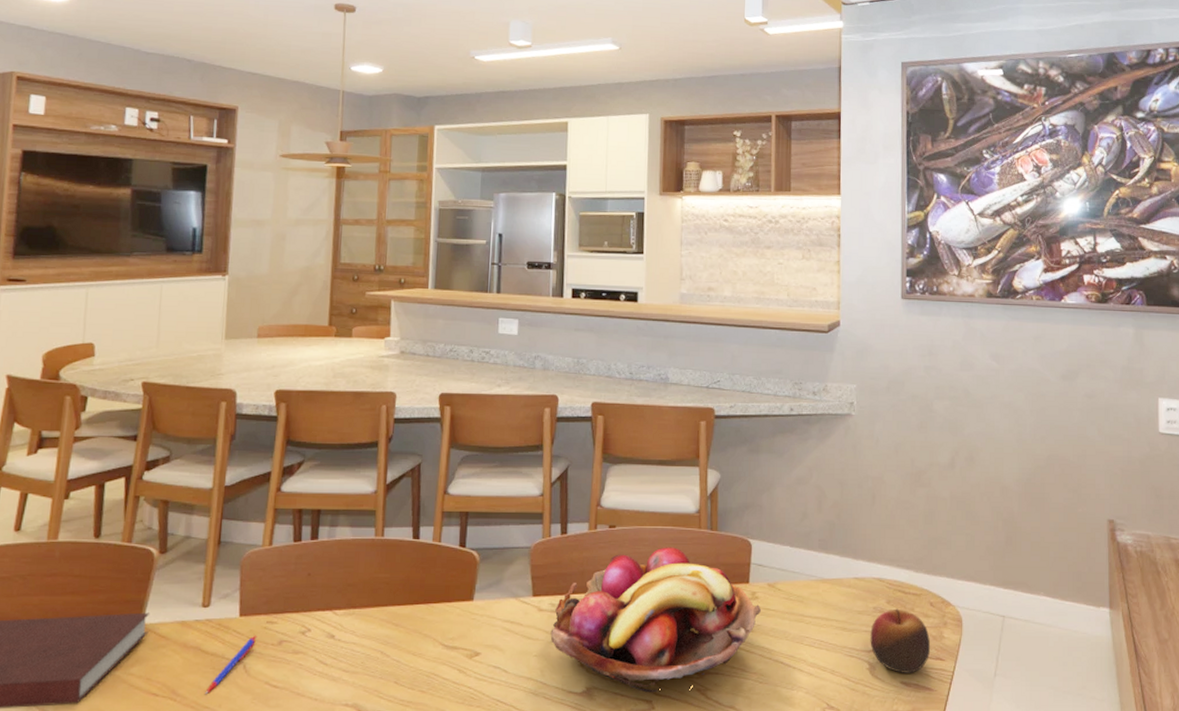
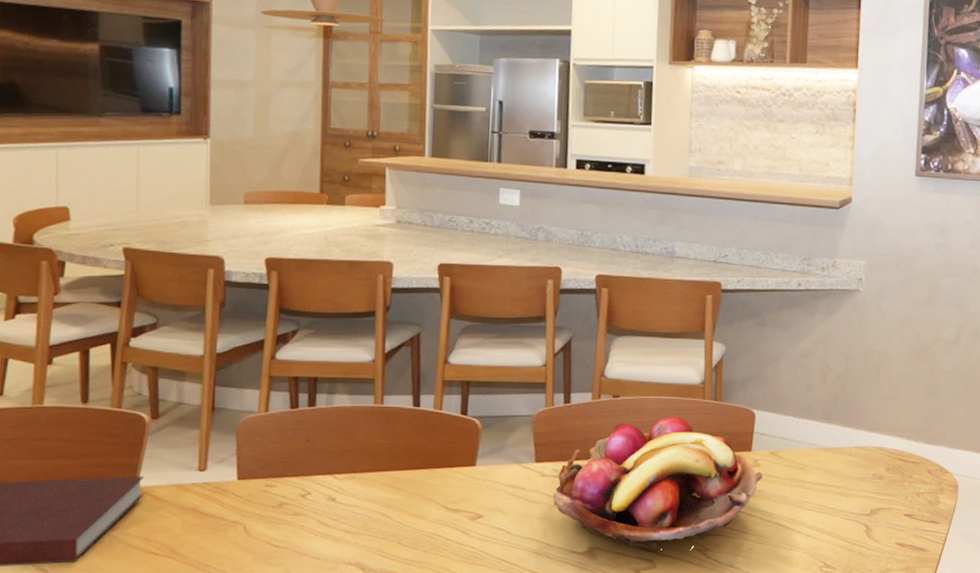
pen: present [205,635,257,694] -> none [205,498,257,553]
apple: present [870,608,931,673] -> none [868,475,927,535]

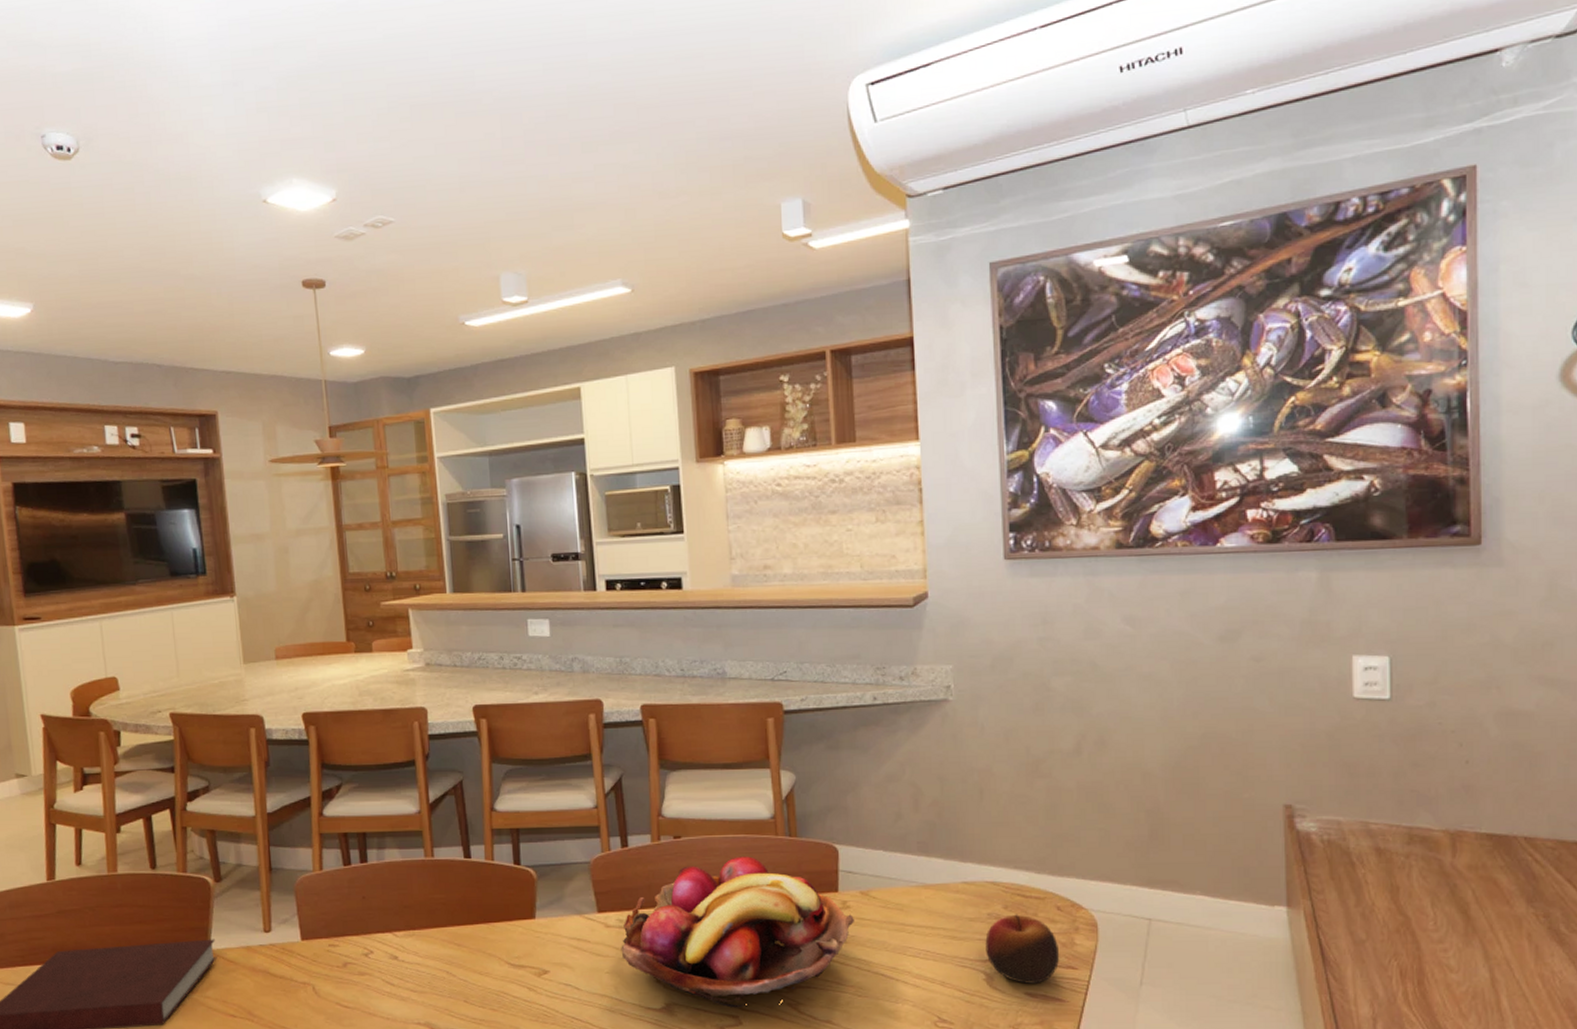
apple: none [868,475,927,535] -> present [985,914,1060,984]

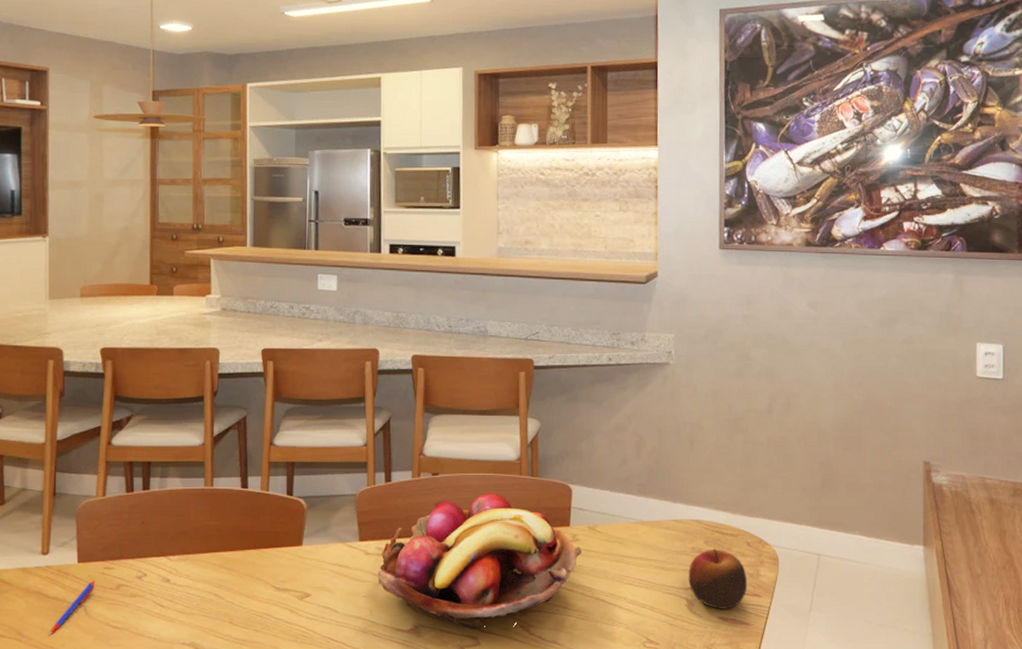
pen: none [280,958,322,1014] -> present [49,580,96,635]

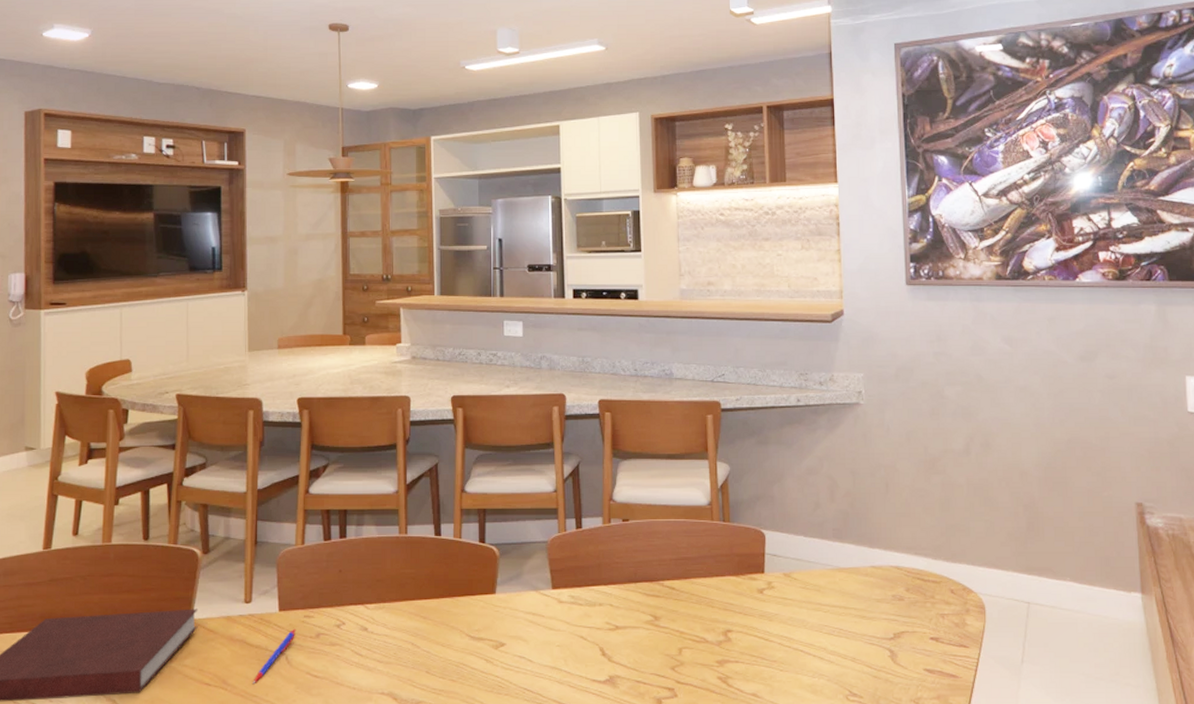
fruit basket: present [378,493,582,630] -> none [571,539,778,681]
apple: present [688,548,748,609] -> none [890,596,954,660]

